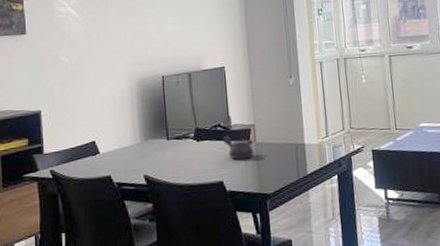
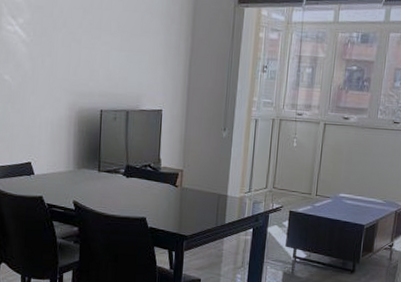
teapot: present [223,135,254,160] -> none [151,176,179,201]

